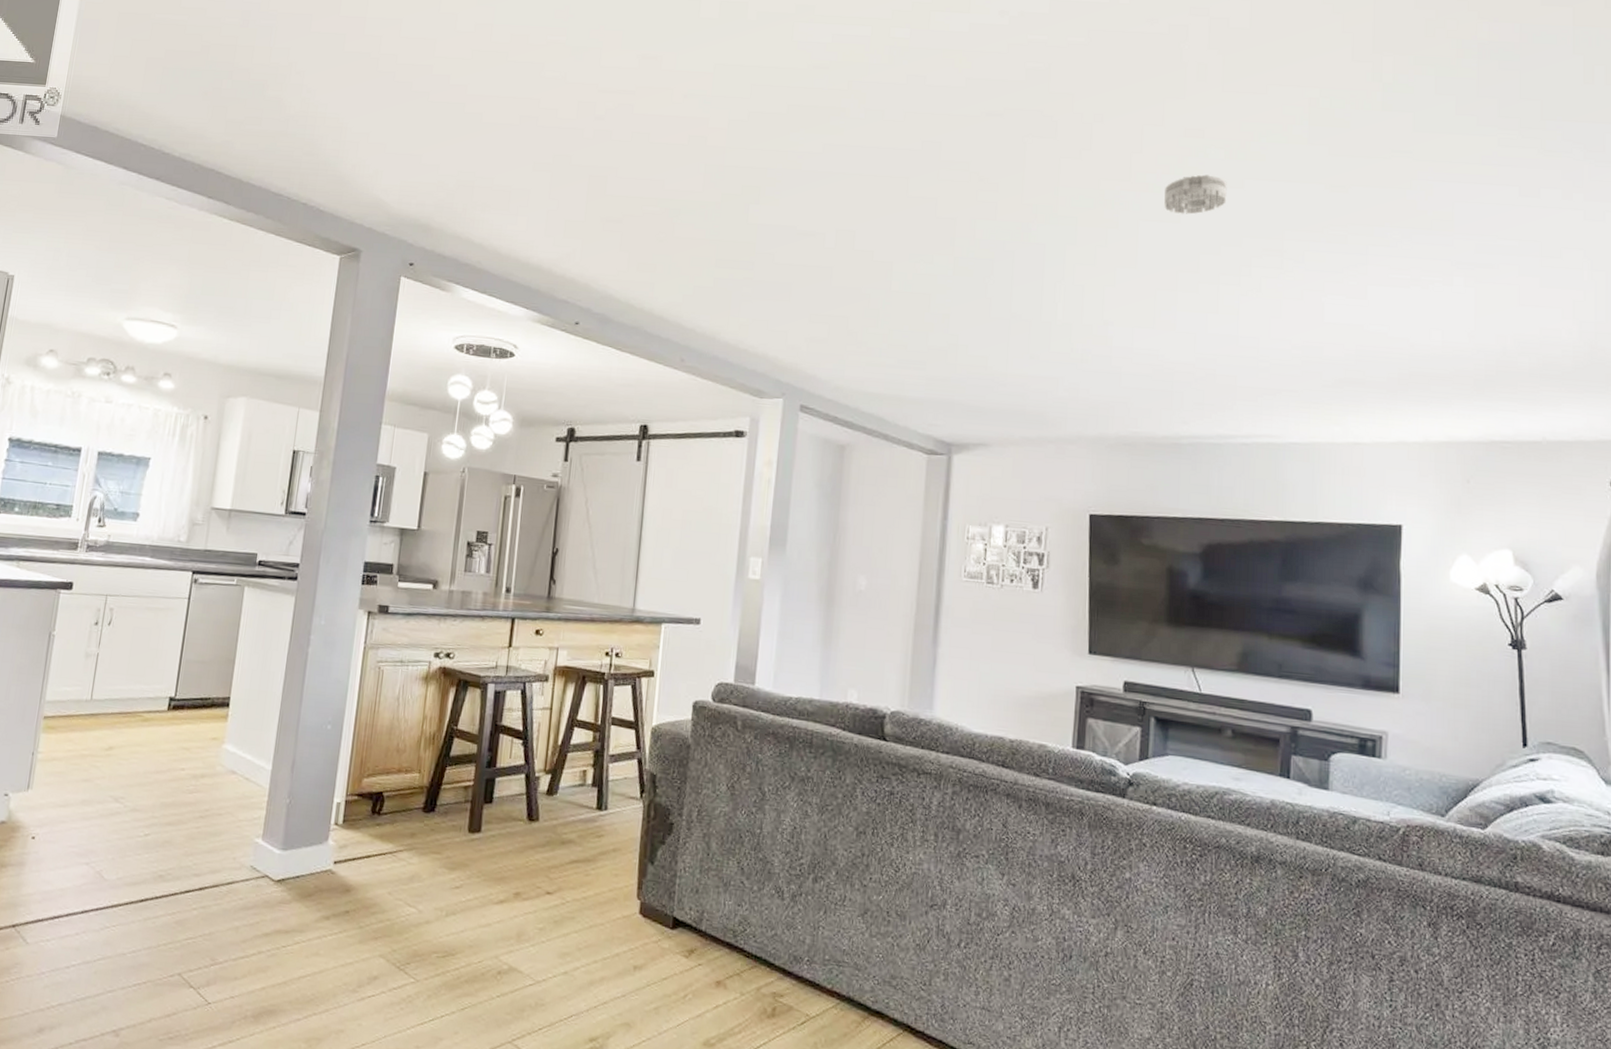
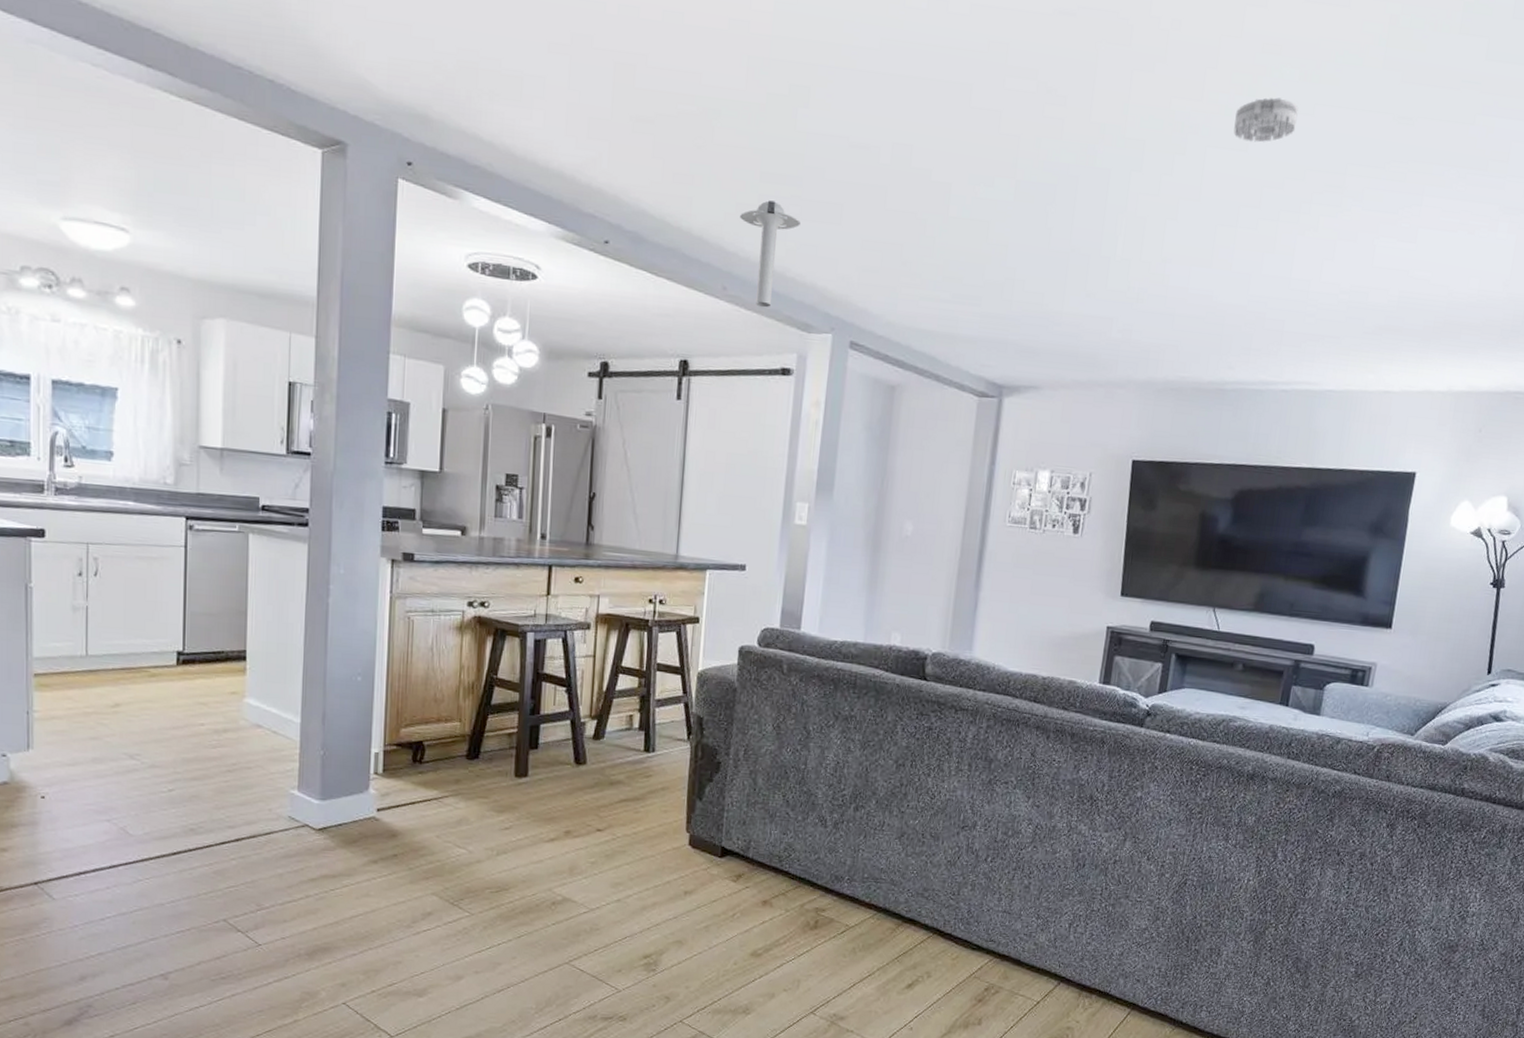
ceiling light: none [697,283,752,377] -> present [740,200,800,308]

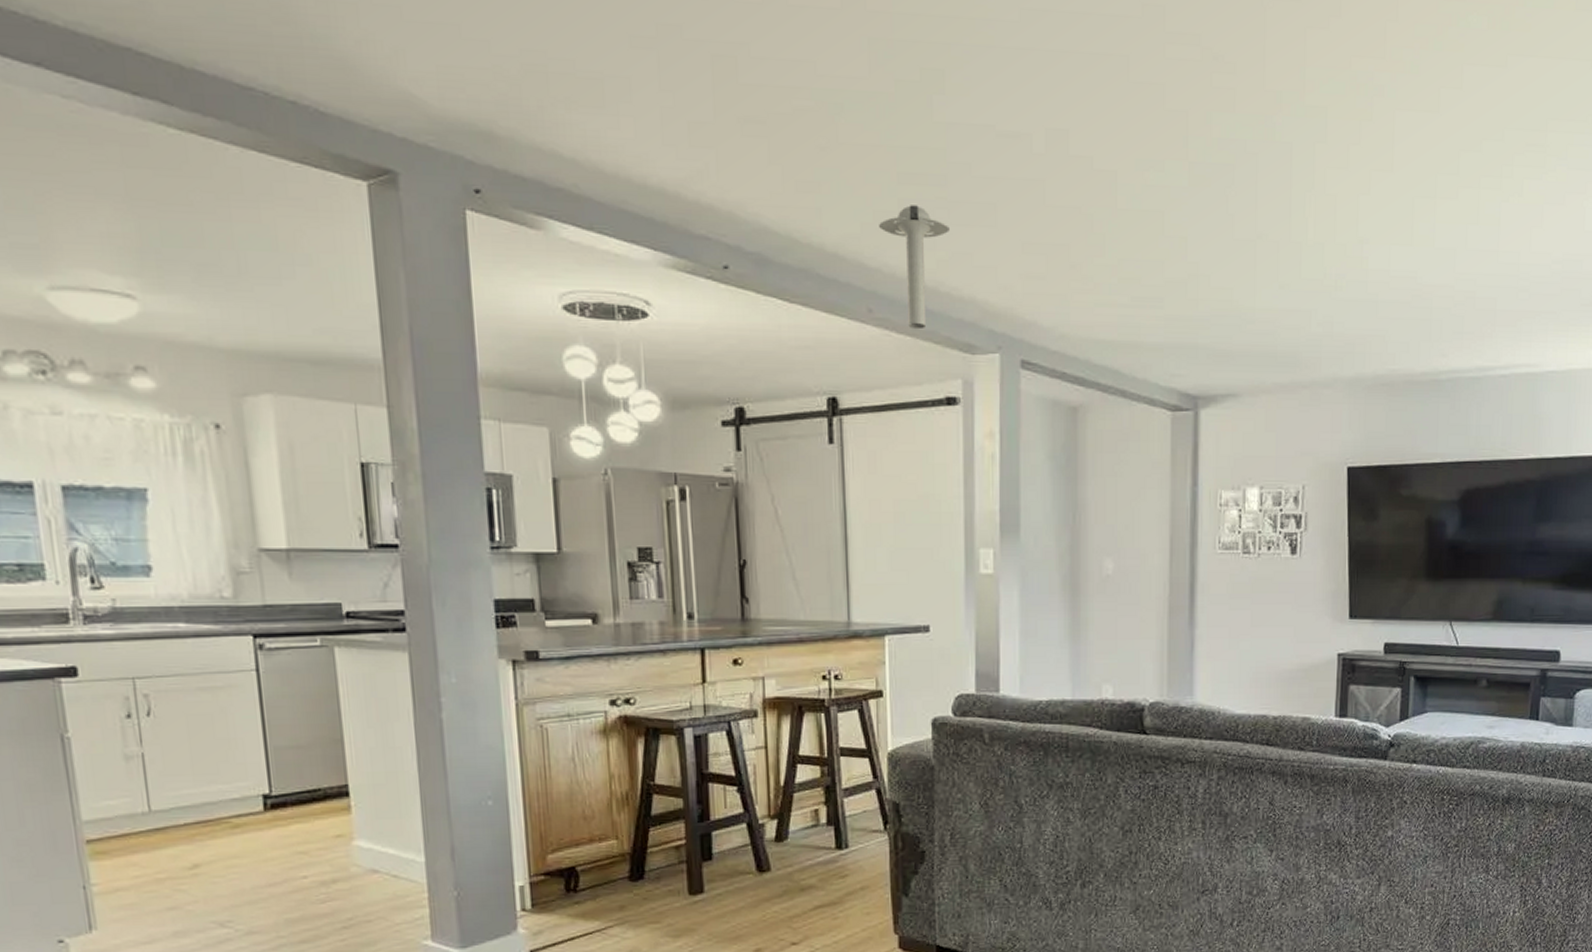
smoke detector: present [1233,97,1299,143] -> none [1422,49,1490,102]

